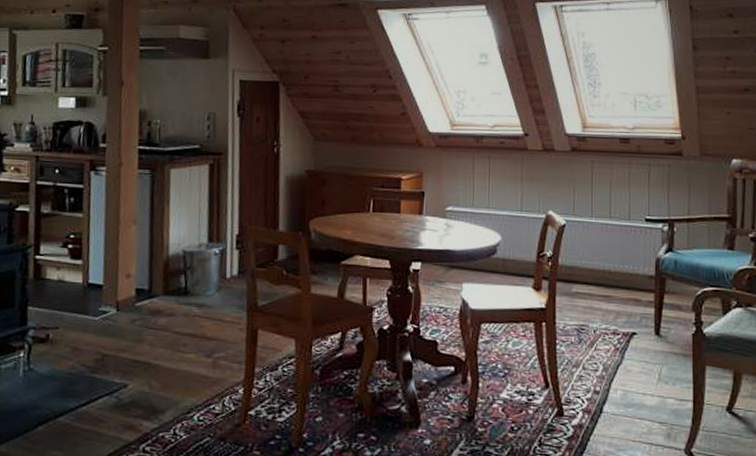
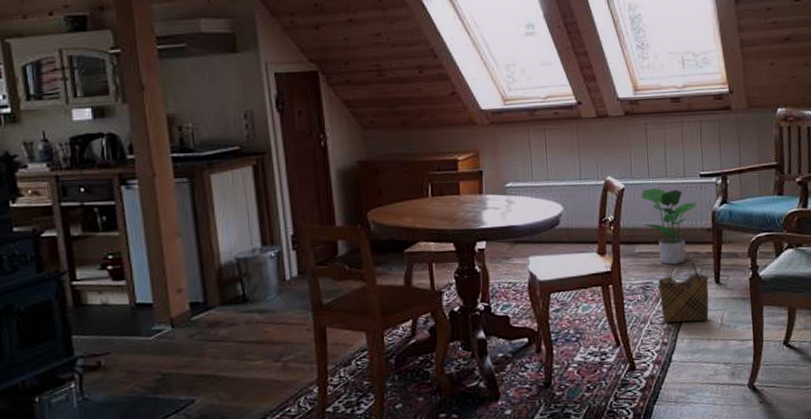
potted plant: none [582,228,640,309] -> present [641,188,696,265]
woven basket: none [594,294,648,374] -> present [658,249,709,323]

